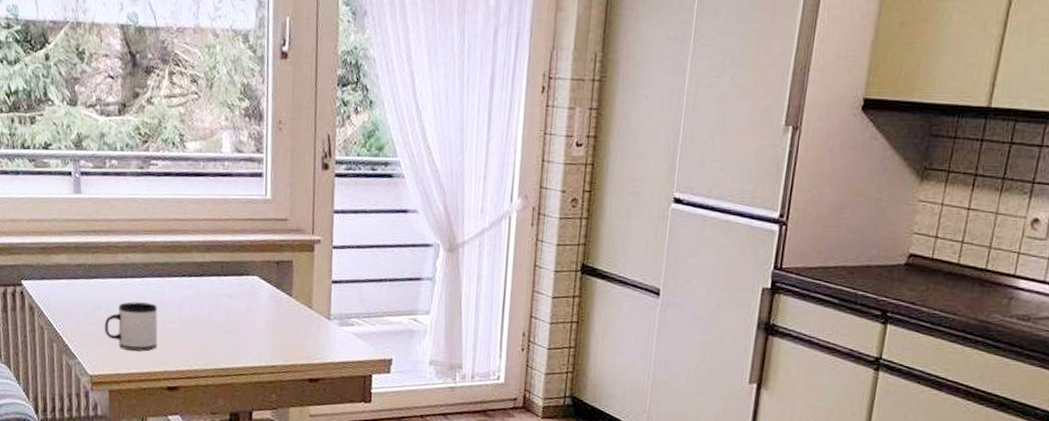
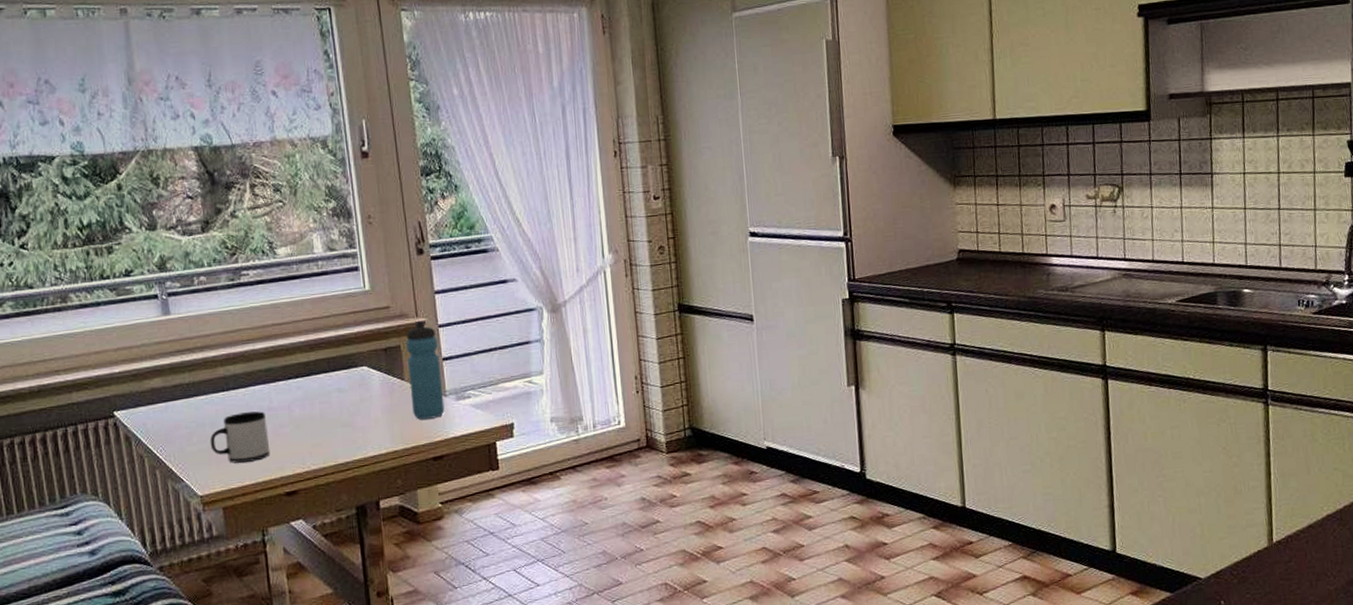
water bottle: none [296,239,330,340] -> present [405,321,445,420]

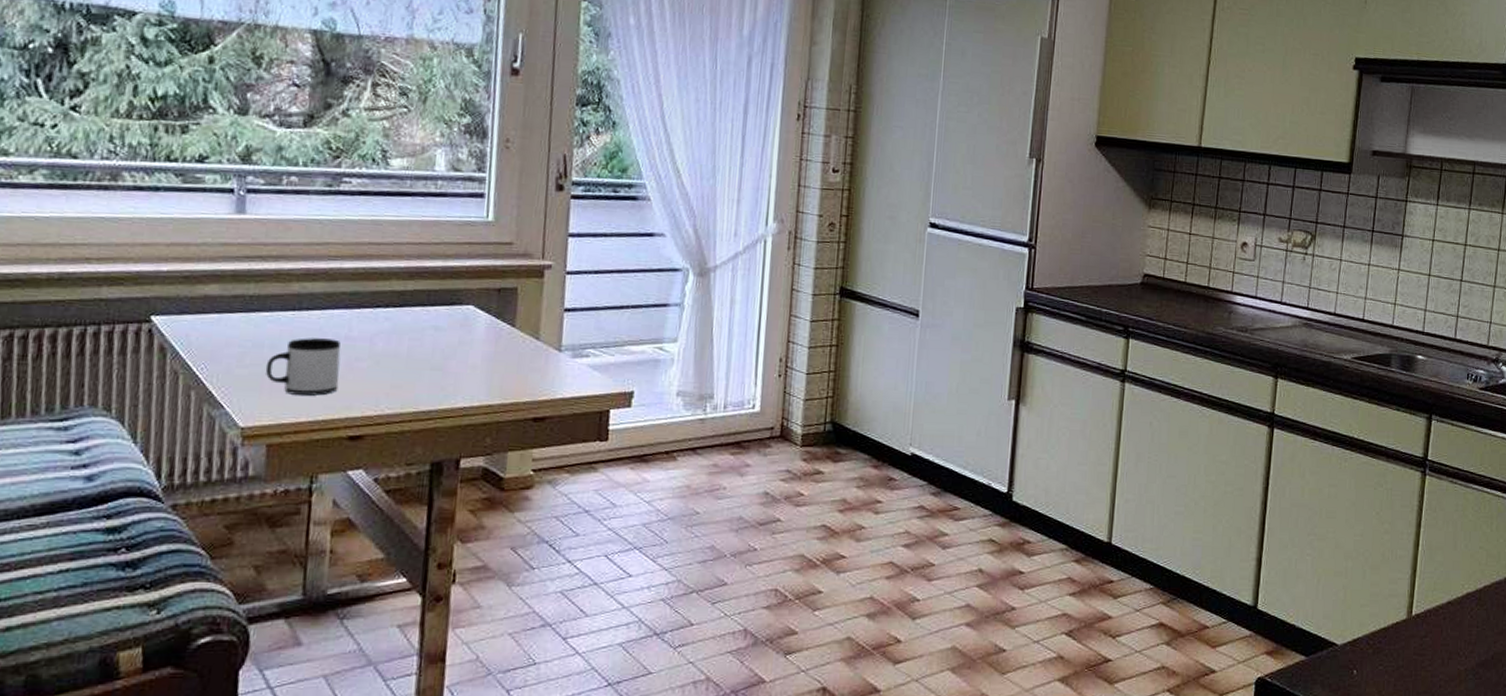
water bottle: present [405,321,445,420] -> none [518,264,563,374]

